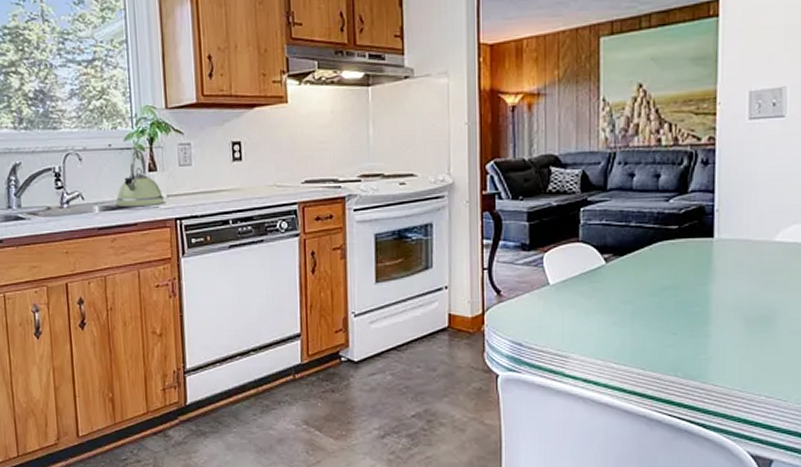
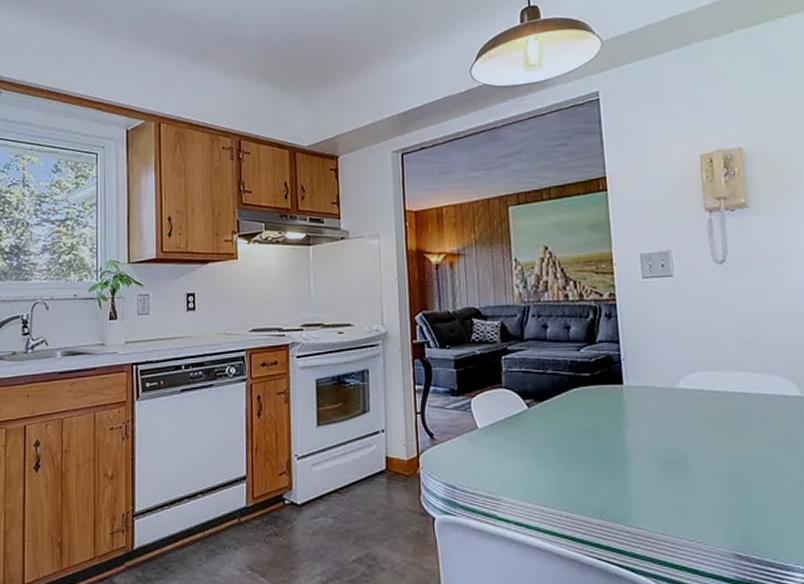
kettle: present [115,149,165,208] -> none [76,299,123,353]

